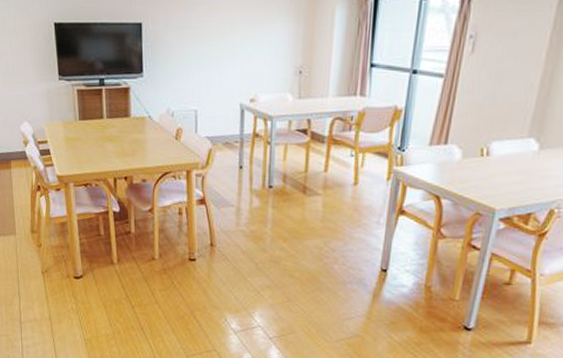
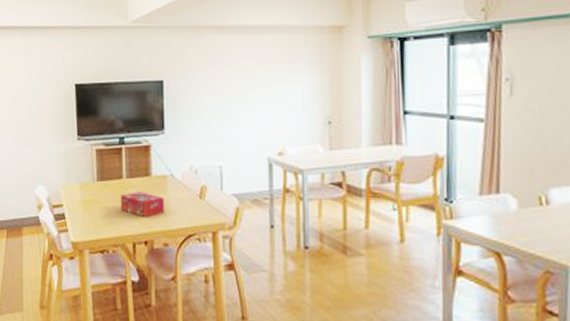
tissue box: none [101,131,143,155] -> present [120,192,165,217]

